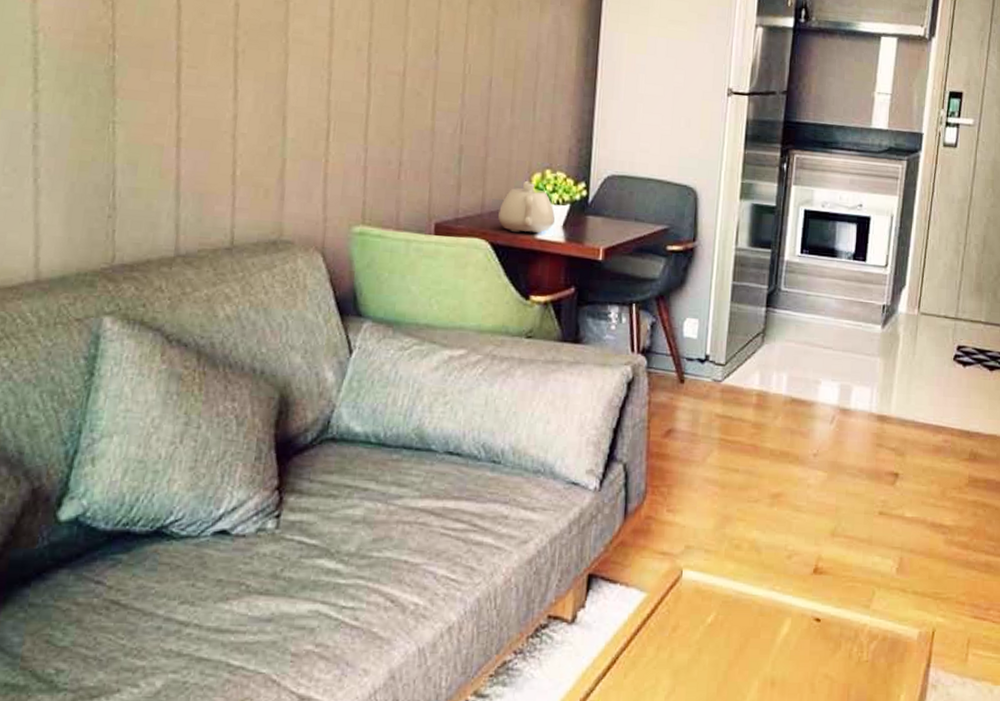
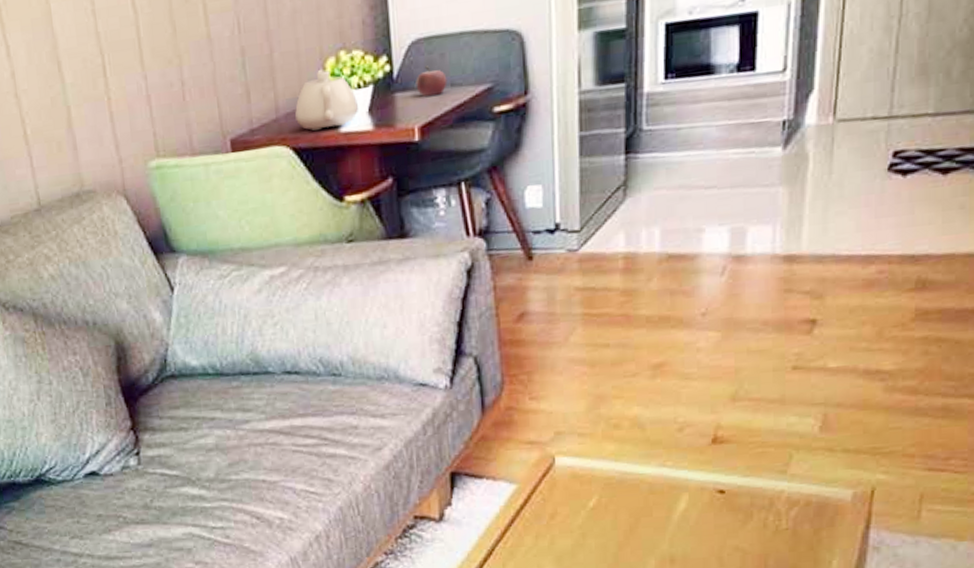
fruit: none [606,199,633,226] -> present [415,66,447,97]

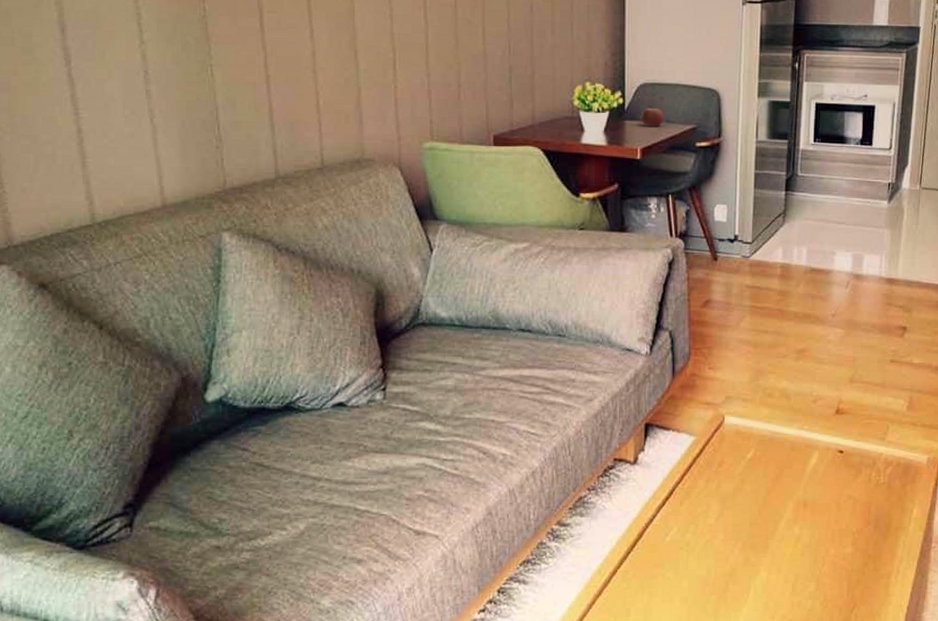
teapot: present [295,68,358,131] -> none [548,93,596,139]

